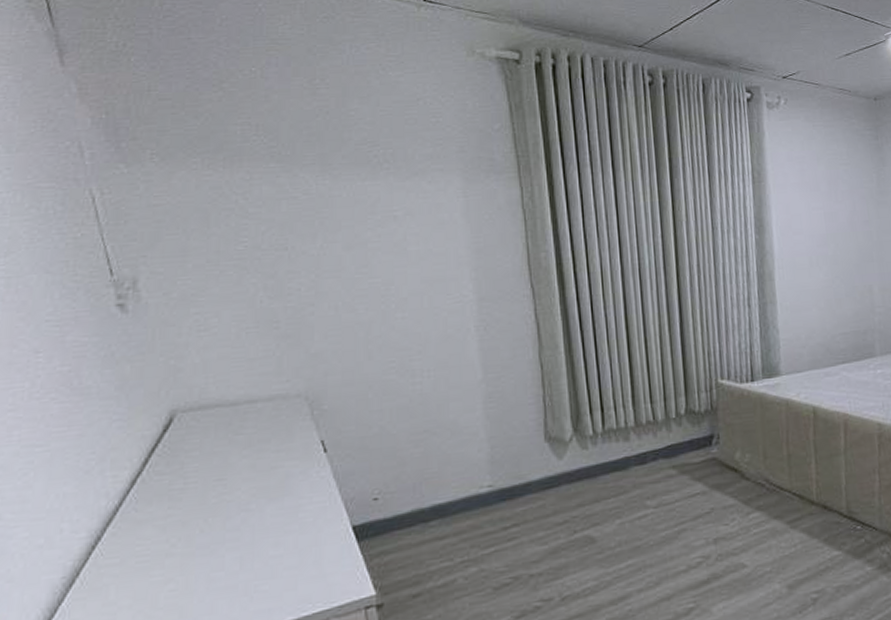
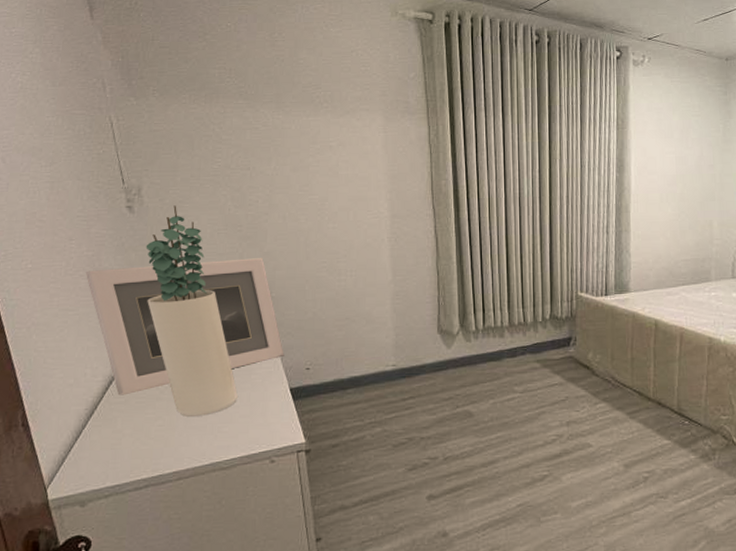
picture frame: none [58,361,343,555] -> present [85,258,284,396]
vase: none [145,300,280,576] -> present [146,205,238,417]

